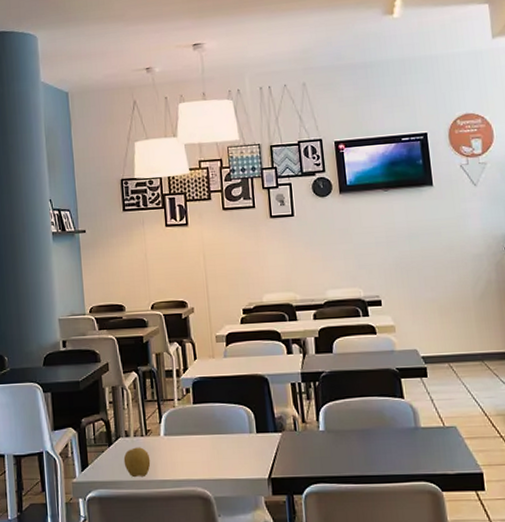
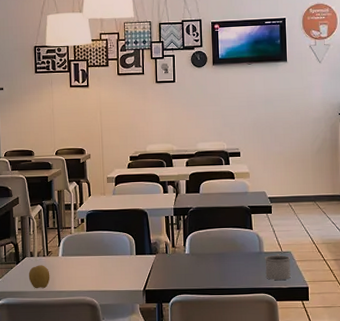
mug: none [422,428,458,464] -> present [265,253,291,280]

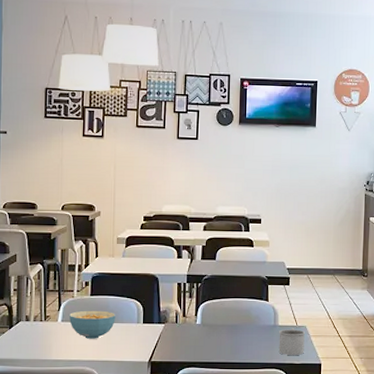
fruit: present [28,265,50,289] -> none [22,330,47,357]
cereal bowl: none [69,244,111,271] -> present [69,310,116,339]

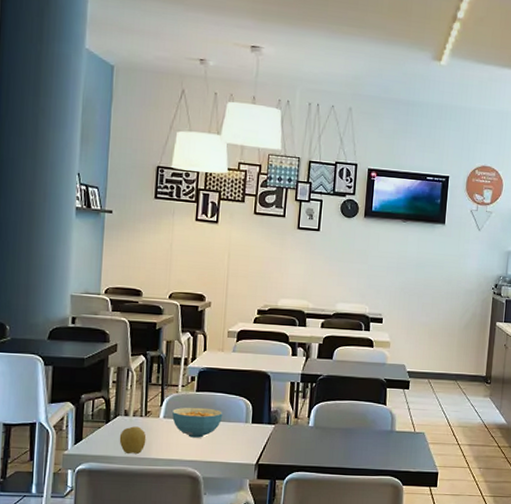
fruit: none [22,330,47,357] -> present [119,426,147,454]
mug: present [278,327,306,355] -> none [394,433,424,463]

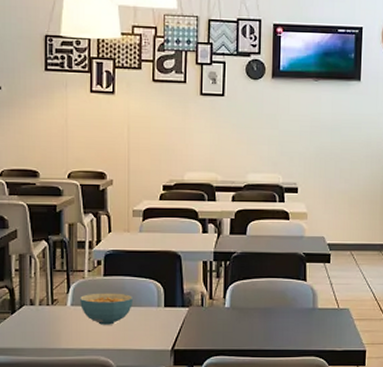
fruit: present [119,426,147,454] -> none [26,316,55,346]

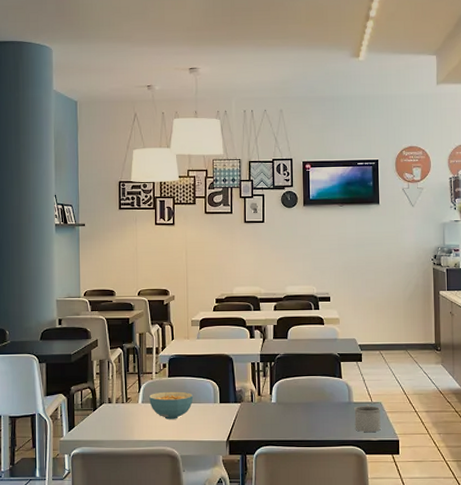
mug: none [318,310,349,341] -> present [354,403,381,432]

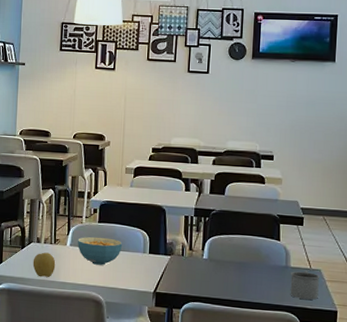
fruit: none [105,412,129,438] -> present [33,252,56,277]

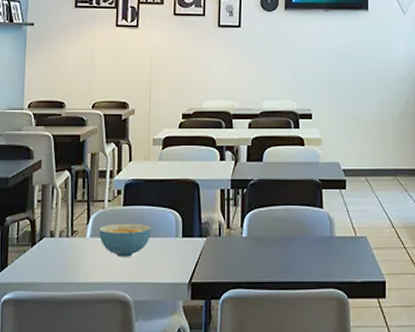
fruit: present [33,252,56,277] -> none [45,248,73,280]
mug: present [290,270,320,300] -> none [336,238,367,272]

